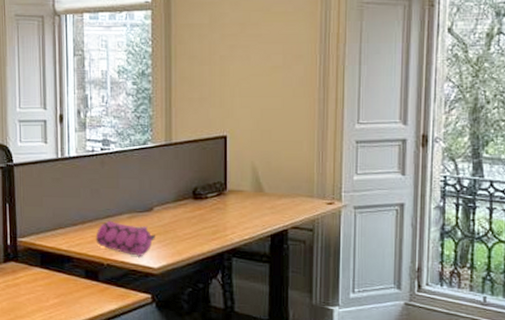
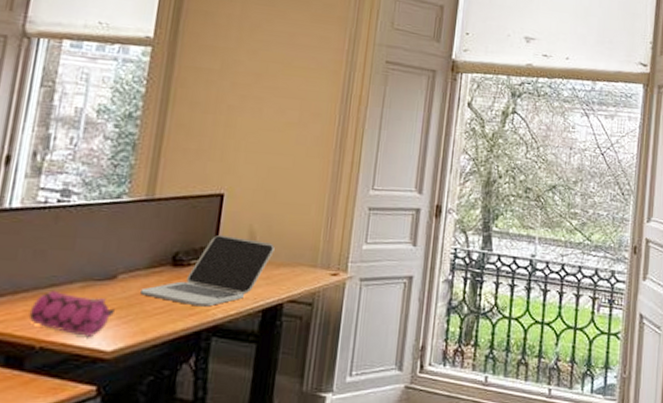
laptop: none [172,171,275,233] -> present [140,234,275,307]

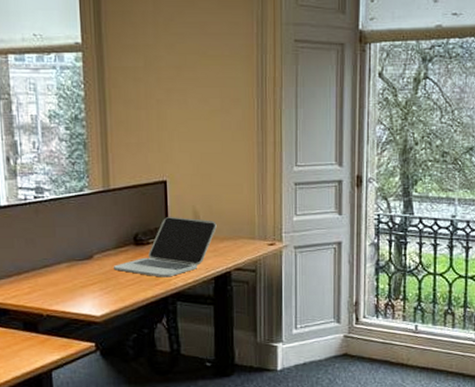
pencil case: present [29,290,115,336] -> none [33,270,97,305]

